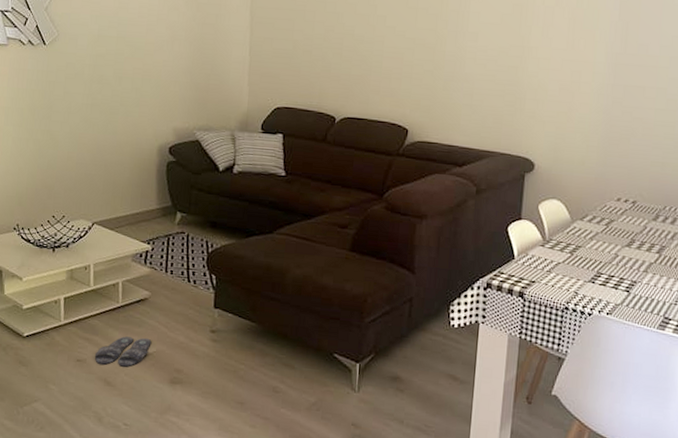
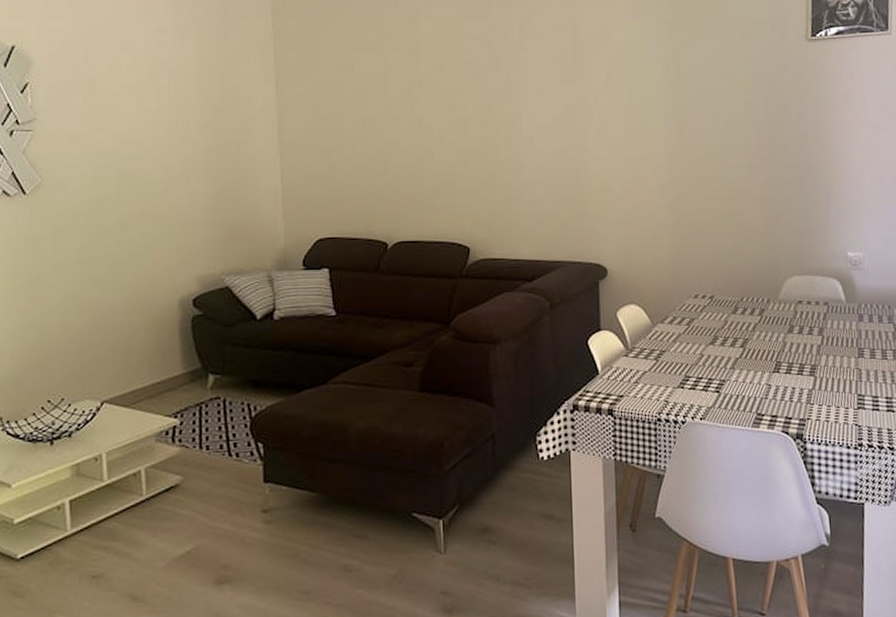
slippers: present [94,336,152,367] -> none [115,534,189,577]

